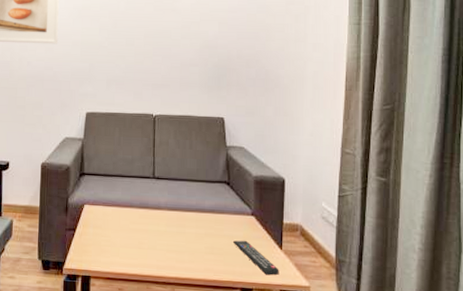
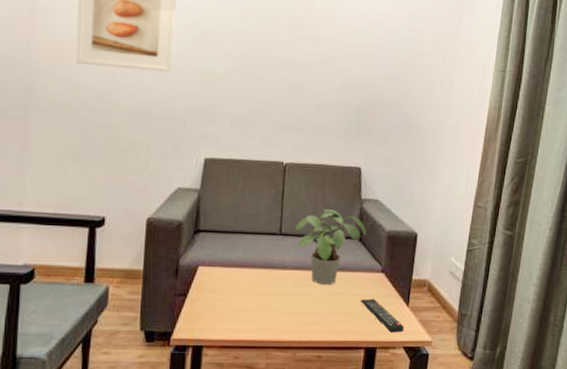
potted plant: none [167,155,234,225] -> present [295,209,367,285]

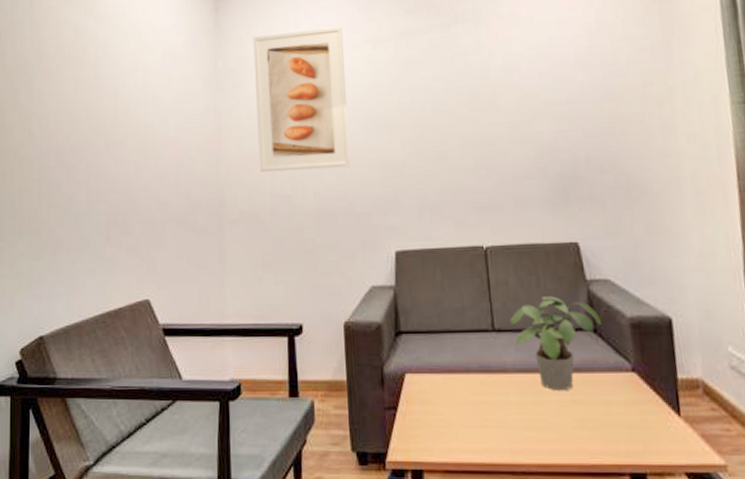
remote control: present [361,298,404,333] -> none [611,406,681,453]

